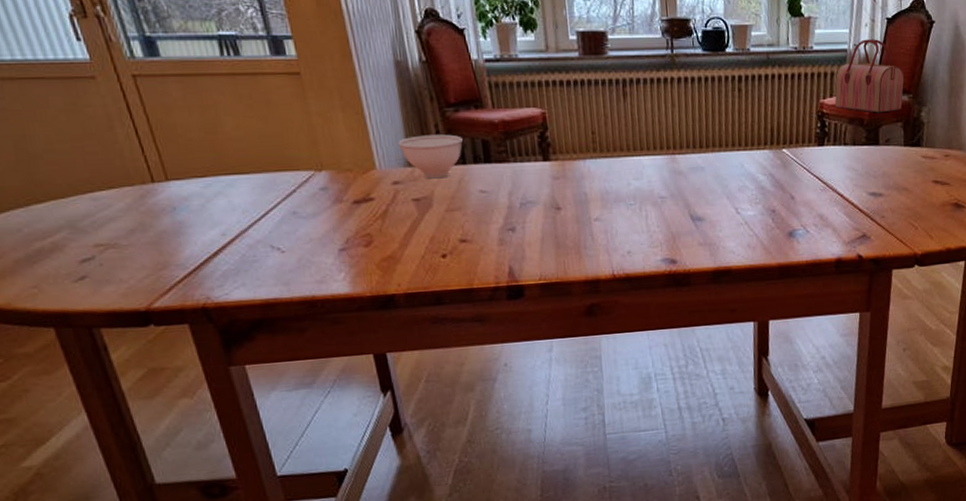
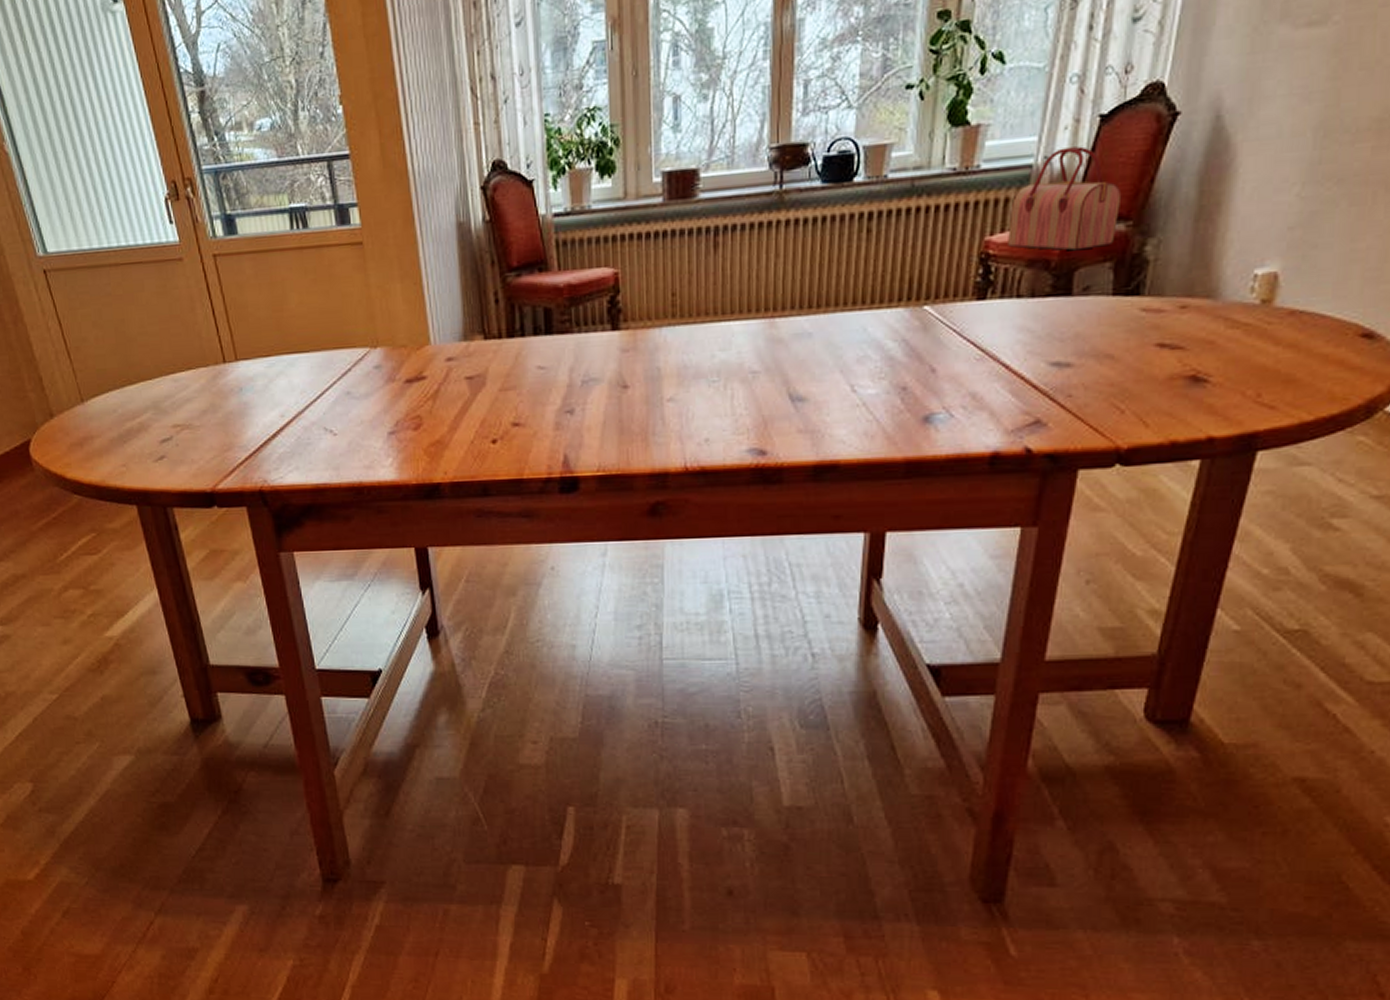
bowl: present [398,134,463,179] -> none [454,303,523,354]

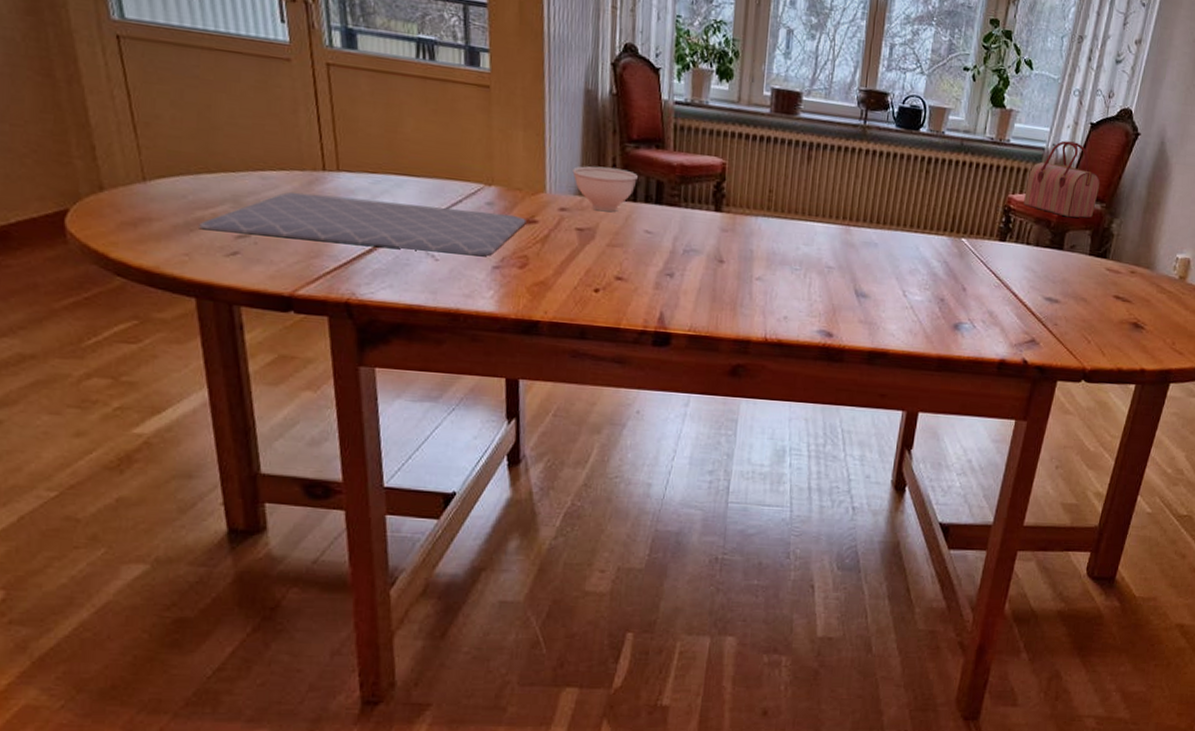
placemat: none [130,374,415,440] -> present [199,191,527,256]
bowl: none [454,303,523,354] -> present [572,166,638,213]

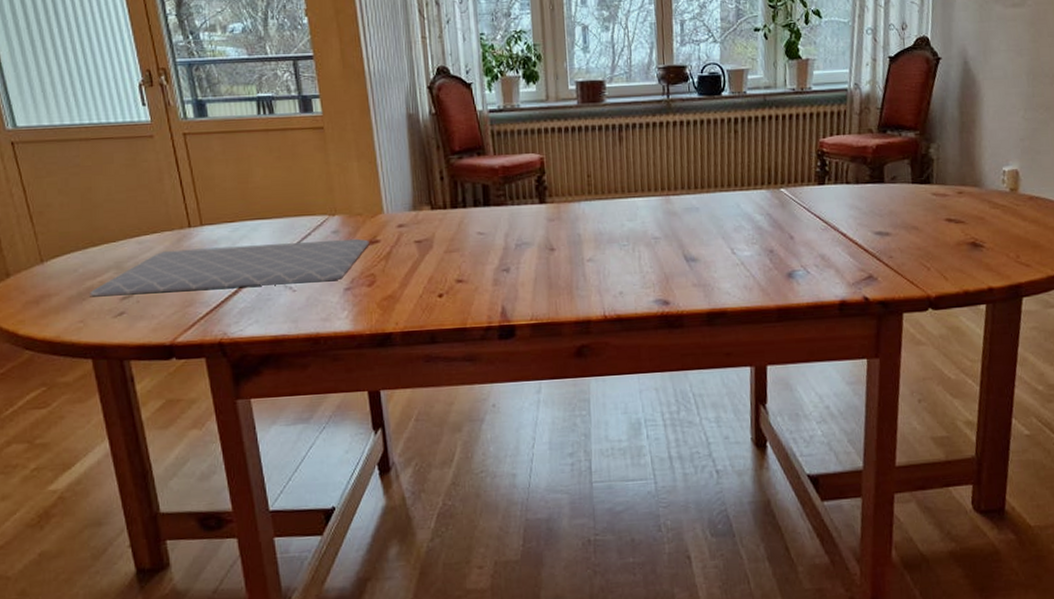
bowl: present [572,166,638,213] -> none [405,180,465,222]
handbag: present [1024,140,1100,219] -> none [835,78,910,151]

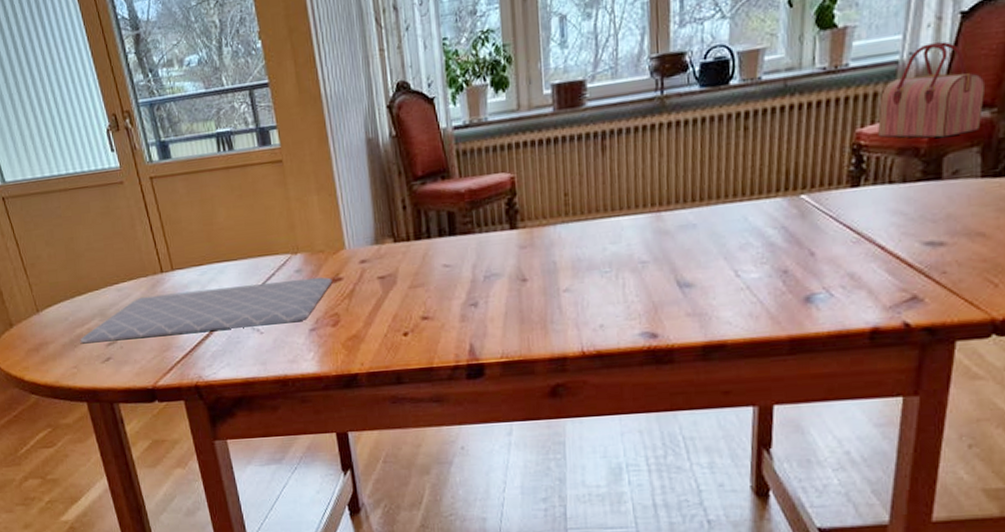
handbag: none [835,78,910,151] -> present [878,41,986,139]

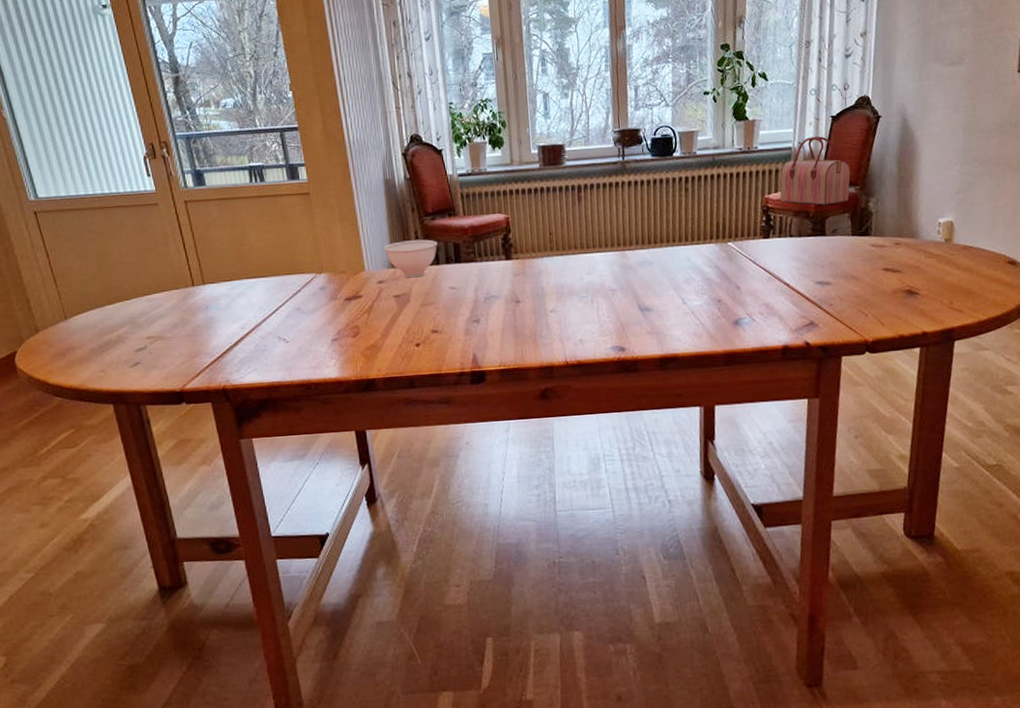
placemat: present [80,276,332,344] -> none [108,294,353,350]
bowl: none [366,208,429,256] -> present [384,239,438,278]

